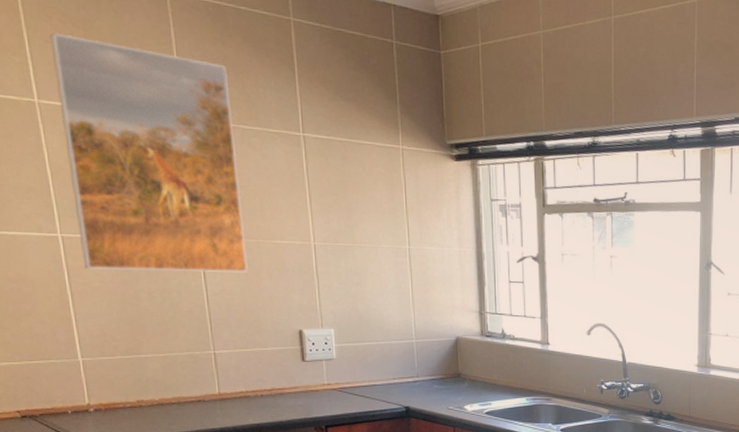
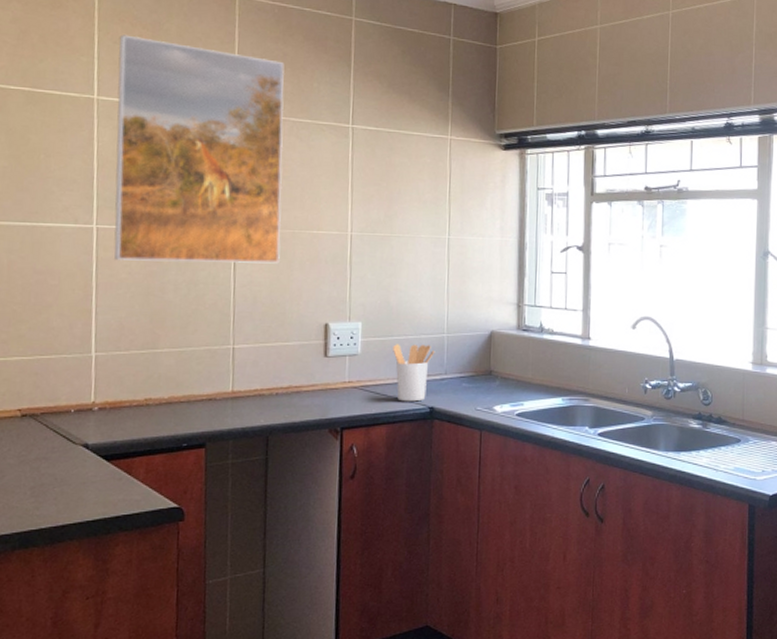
utensil holder: none [366,349,406,402] -> present [393,344,435,402]

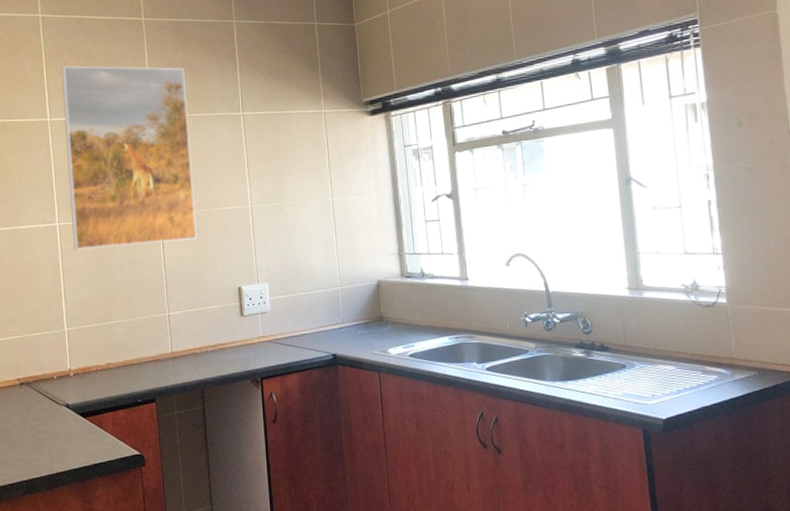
utensil holder: present [393,344,435,402] -> none [296,298,332,351]

